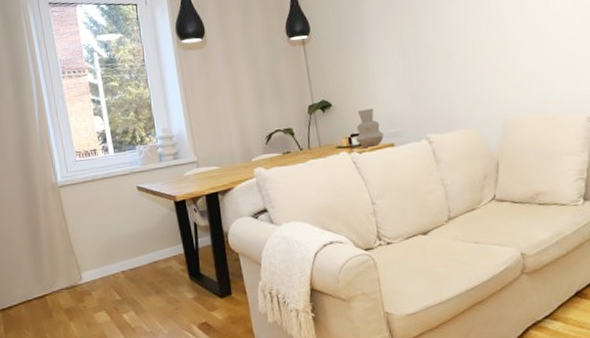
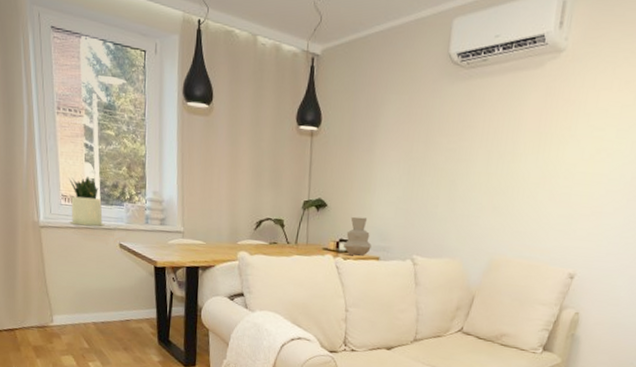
planter: none [81,129,121,179] -> present [69,176,105,227]

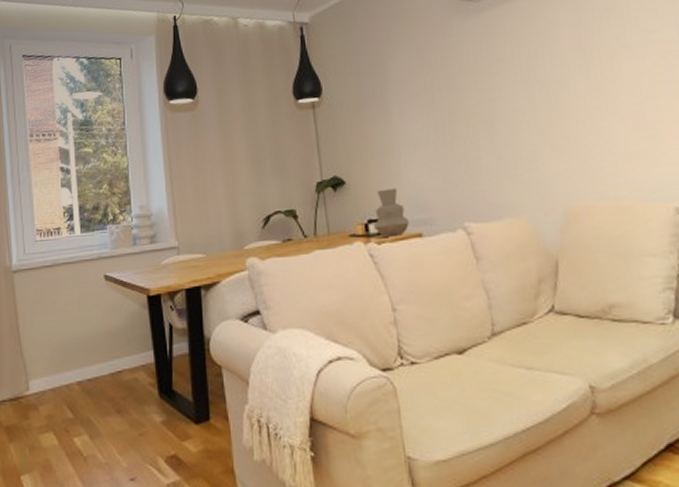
planter: present [69,176,105,227] -> none [44,203,86,264]

